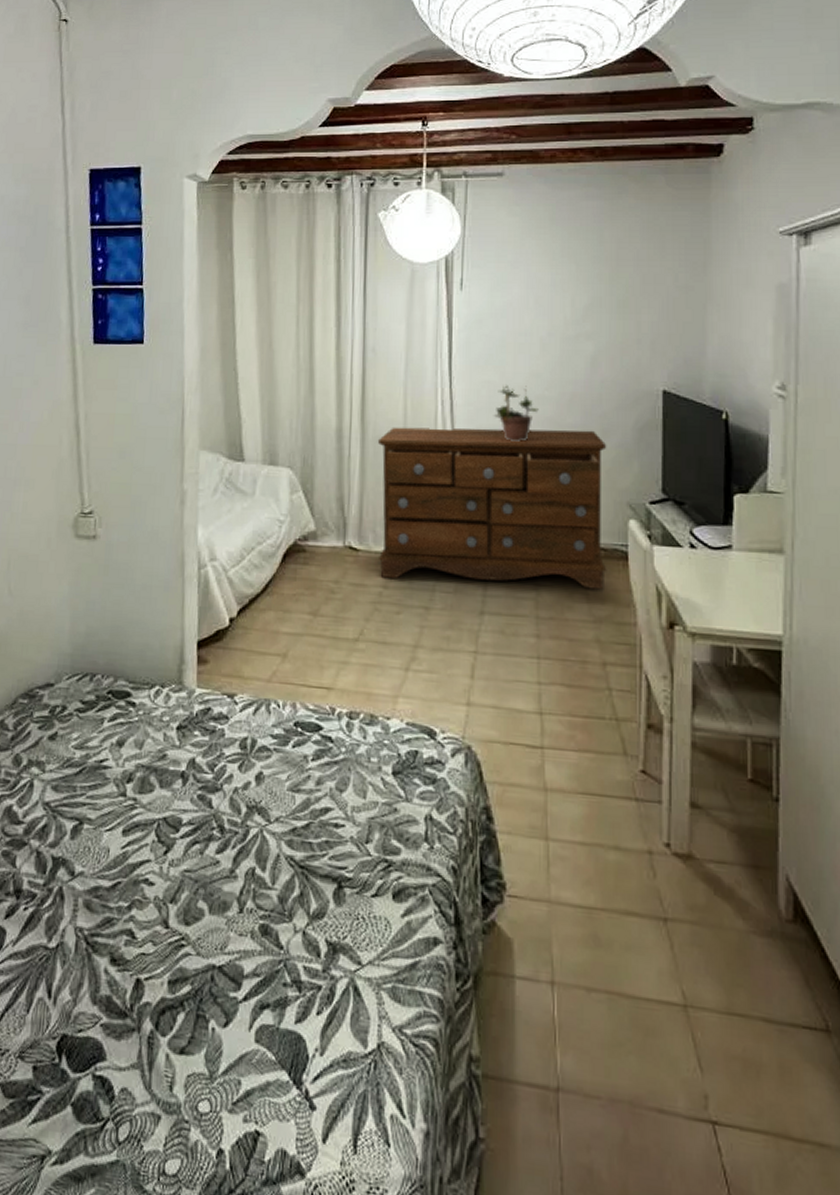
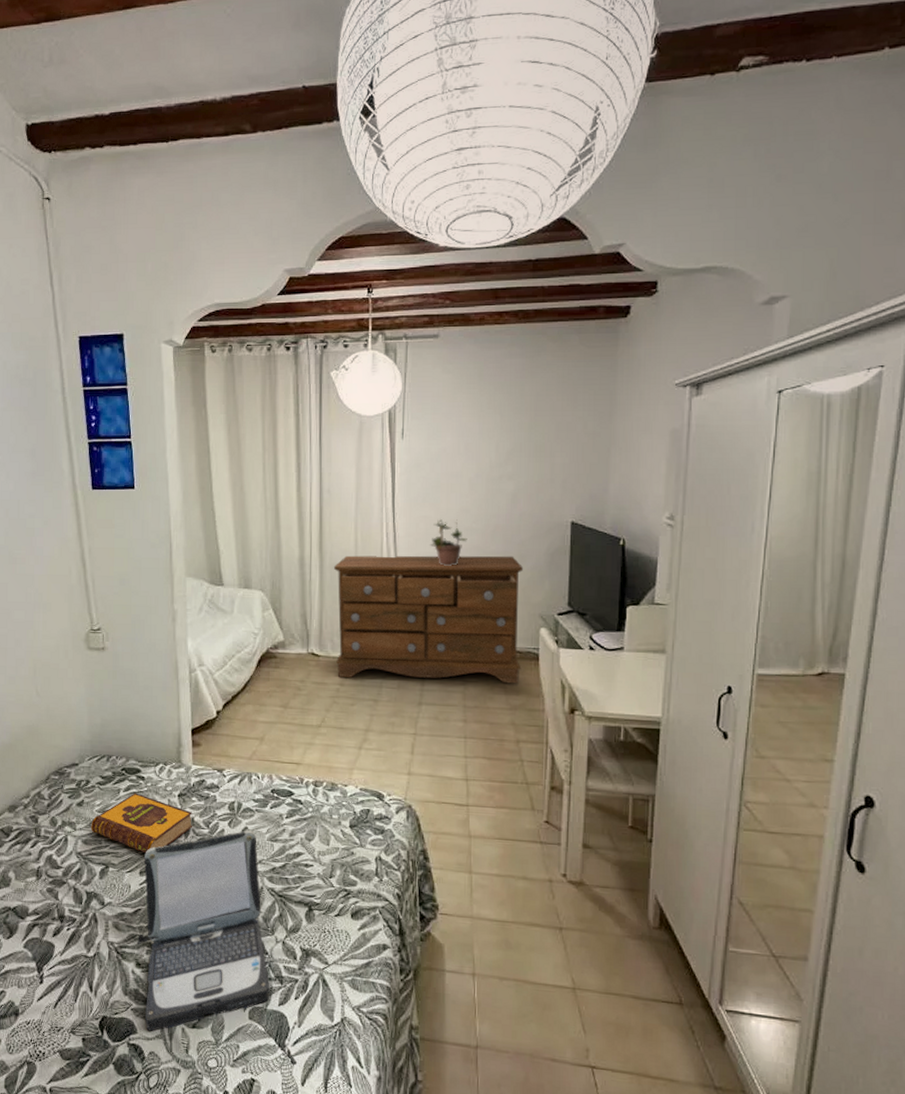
hardback book: none [64,723,194,806] -> present [91,793,193,854]
laptop: none [114,776,285,1058] -> present [138,830,270,1031]

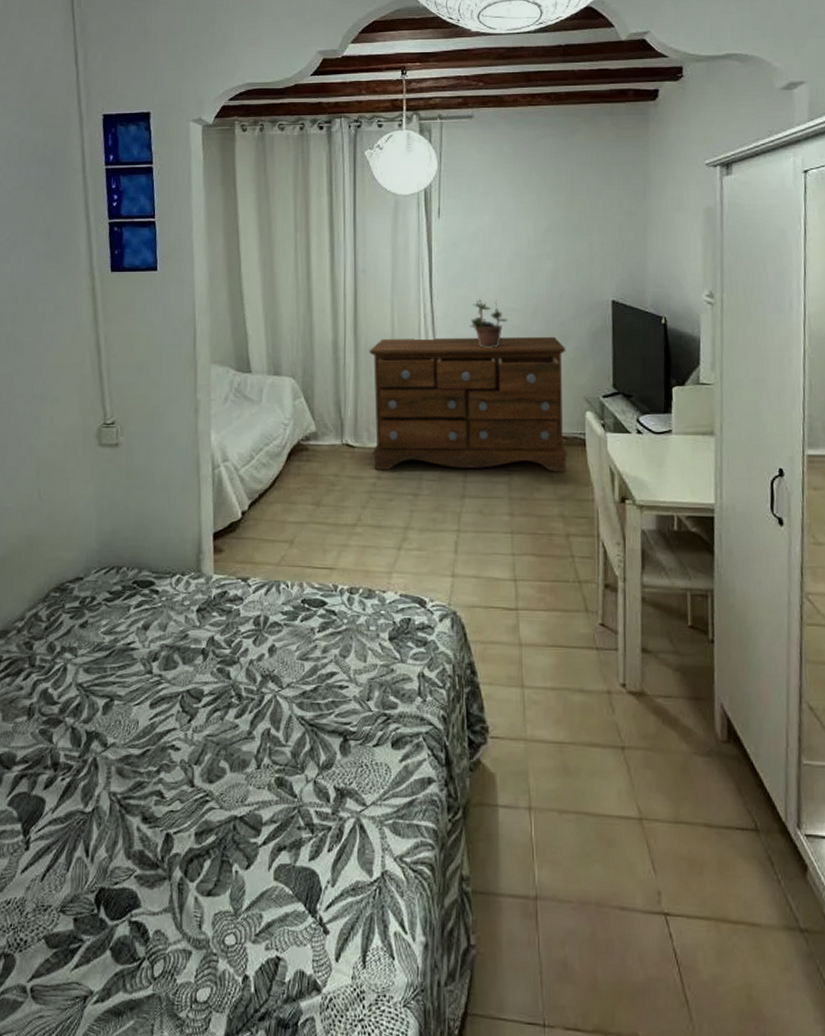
hardback book: present [91,793,193,854] -> none [95,609,213,682]
laptop: present [138,830,270,1031] -> none [145,648,299,904]

